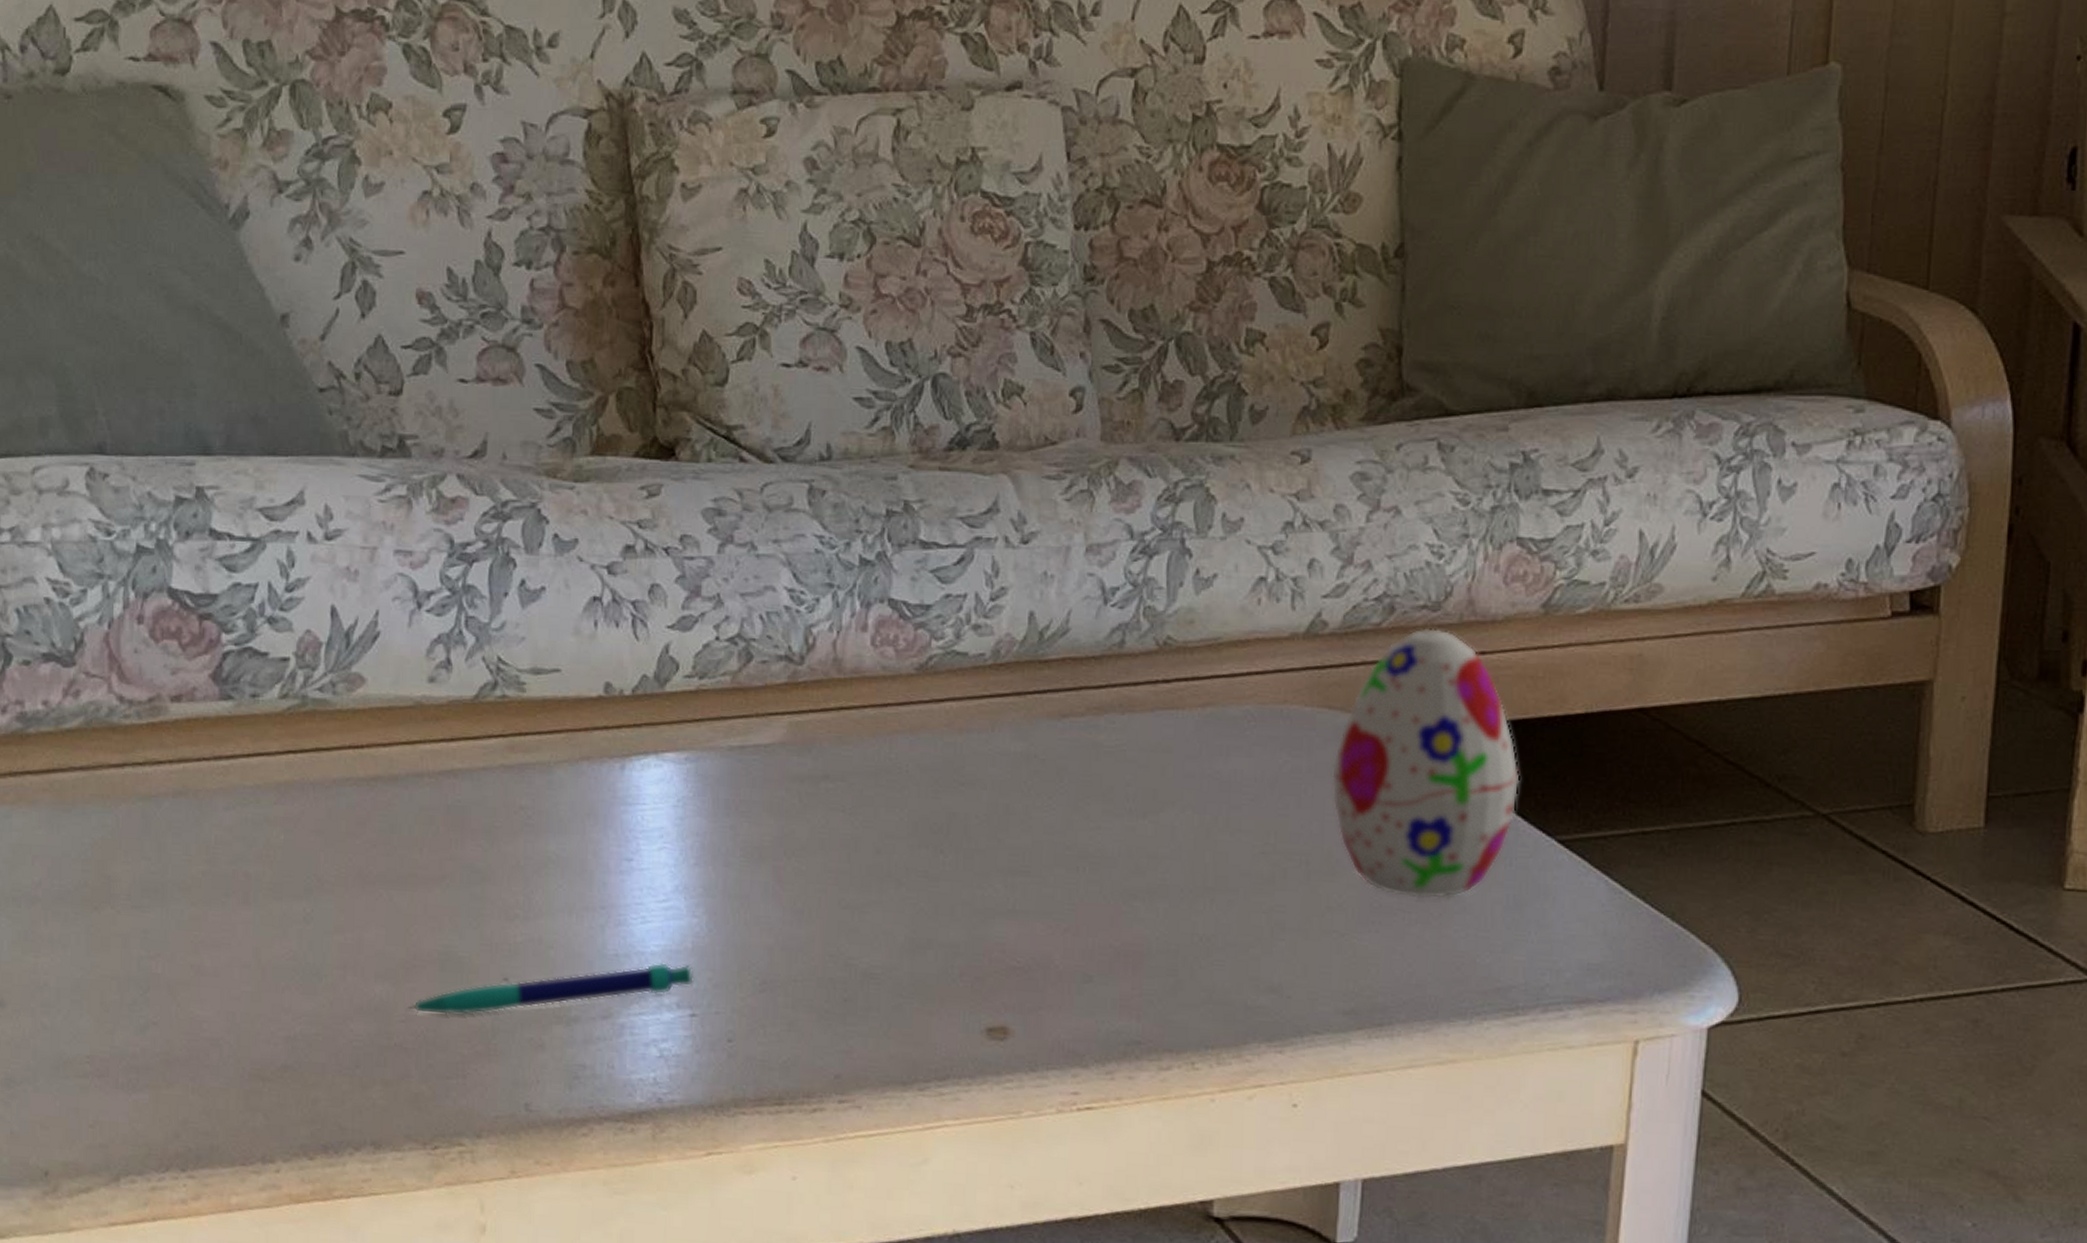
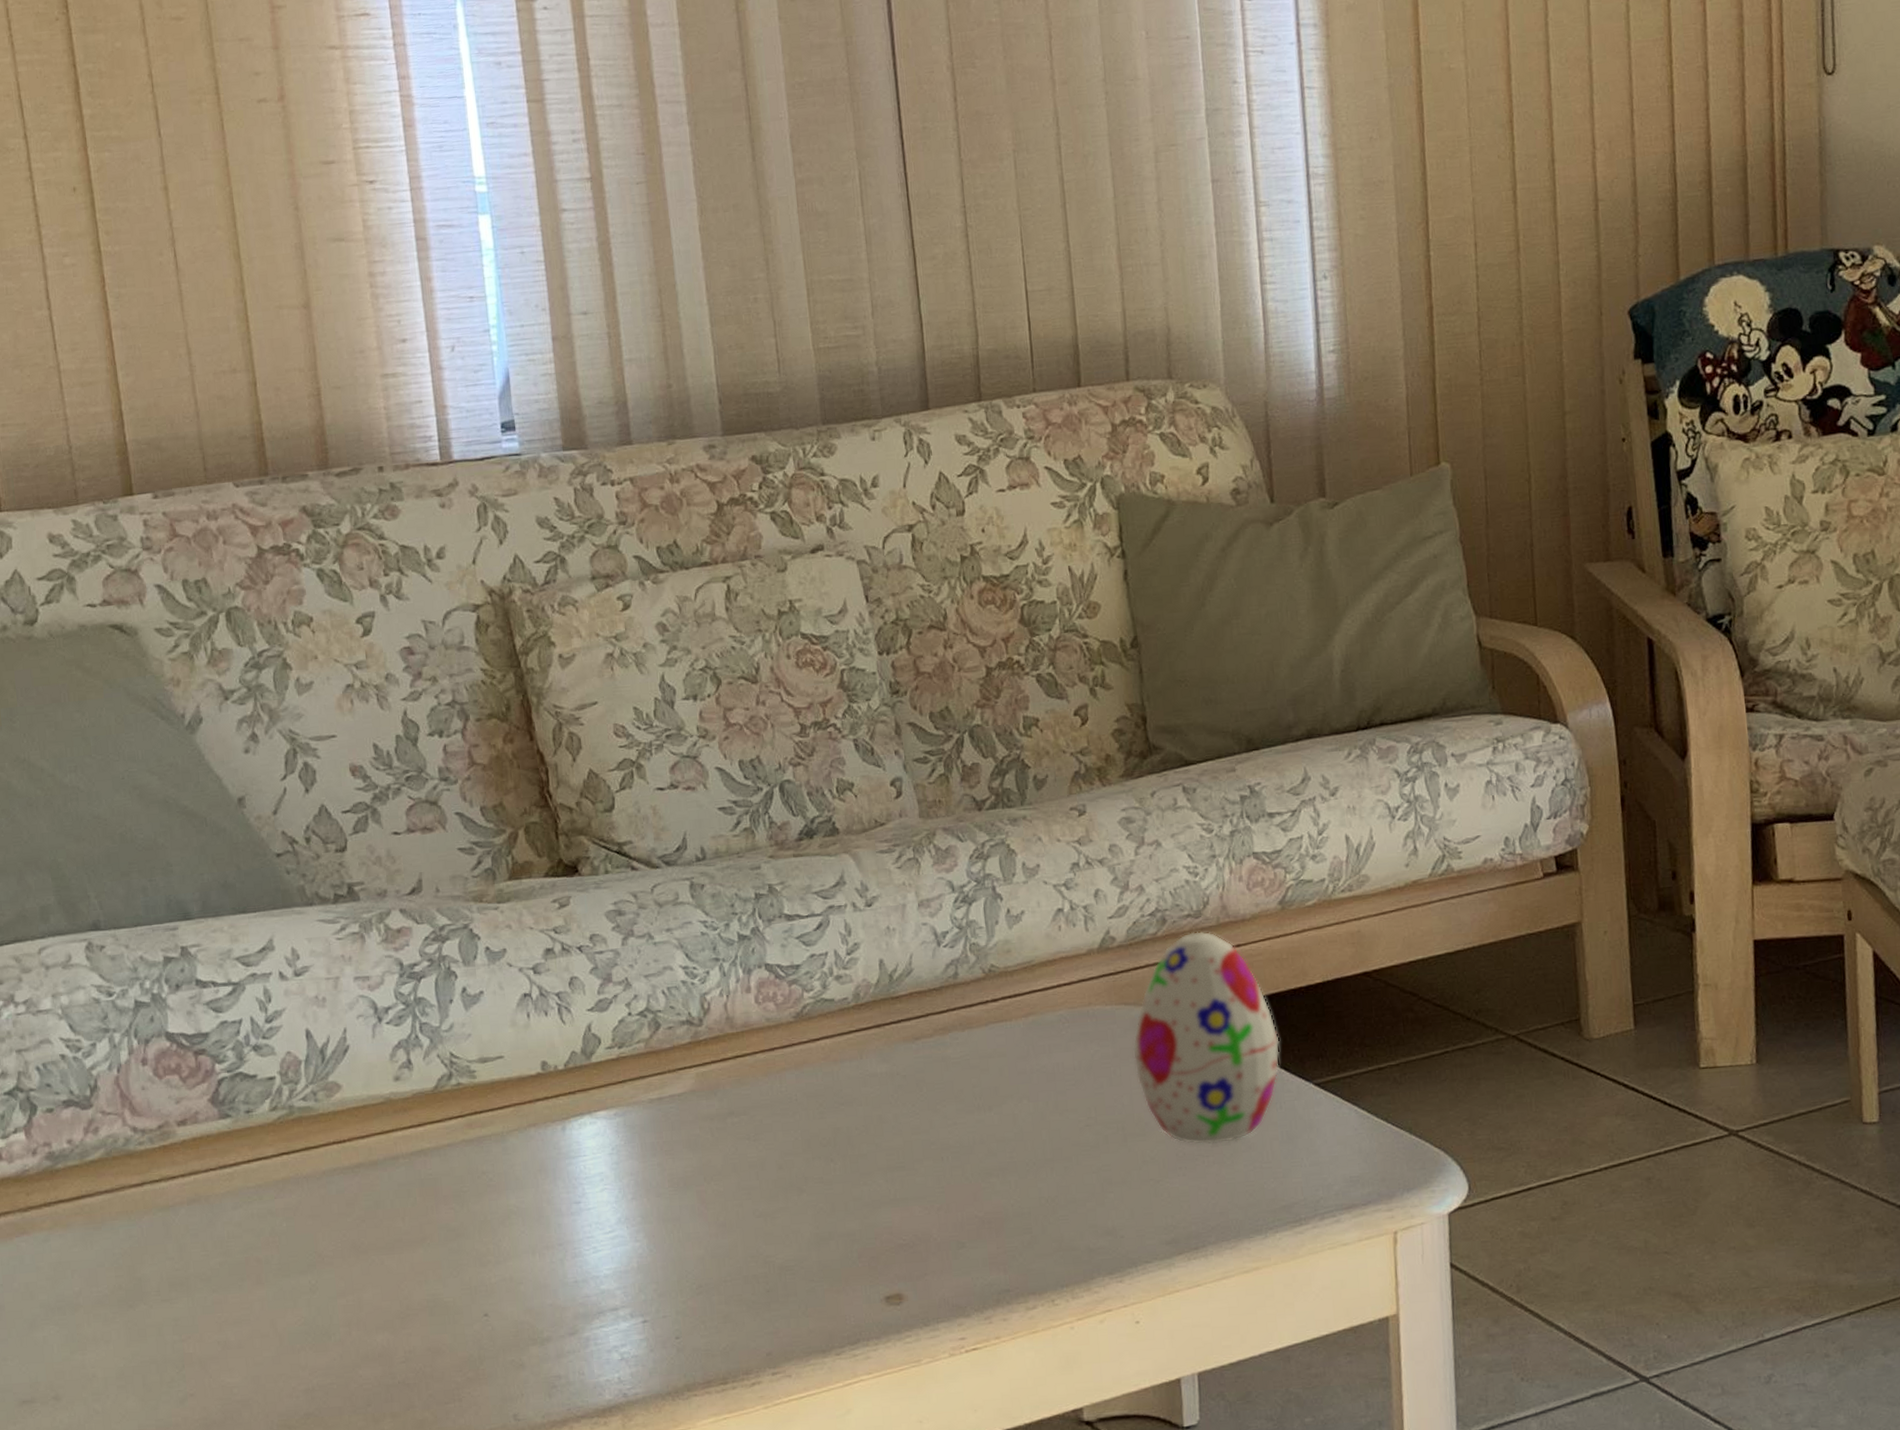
pen: present [408,962,693,1015] -> none [406,1281,642,1354]

